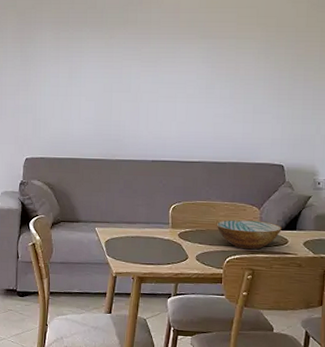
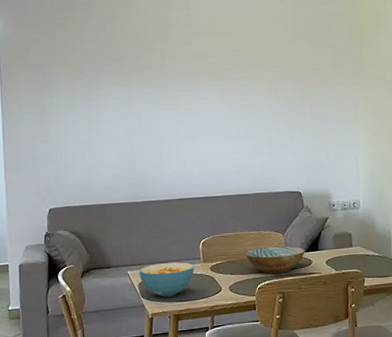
cereal bowl: none [107,224,162,258] -> present [139,262,195,297]

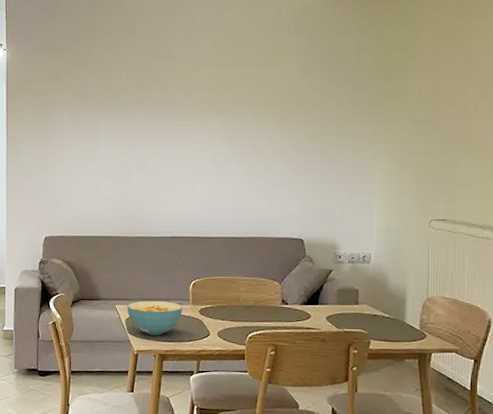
bowl: present [245,245,305,274] -> none [237,294,304,325]

